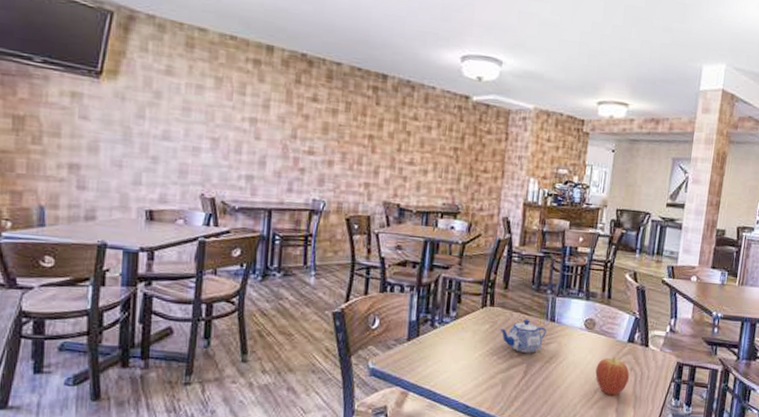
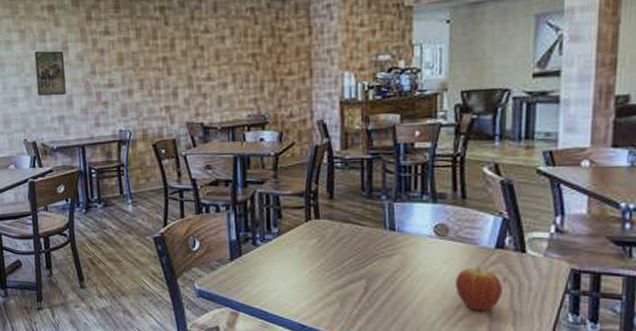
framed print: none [226,102,264,155] -> present [34,50,66,96]
teapot: present [499,319,547,353] -> none [329,230,386,267]

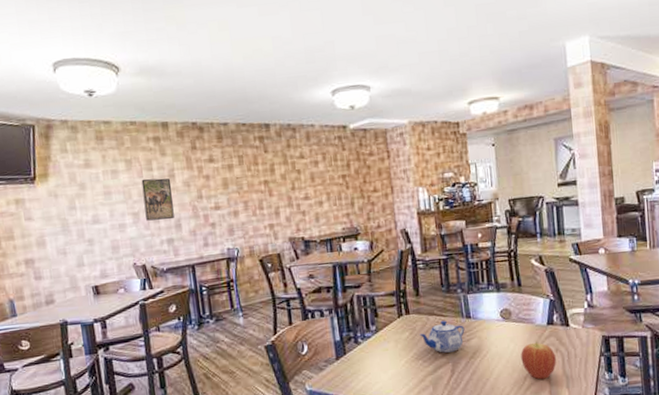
teapot: none [329,230,386,267] -> present [419,320,465,353]

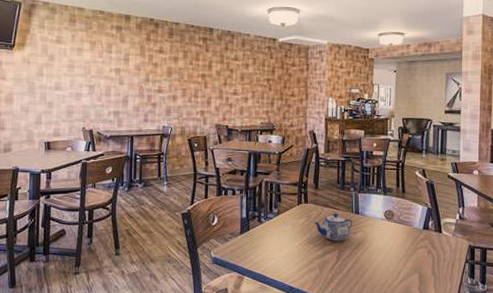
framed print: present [141,178,175,221] -> none [100,59,125,95]
fruit: present [521,341,556,380] -> none [398,242,427,276]

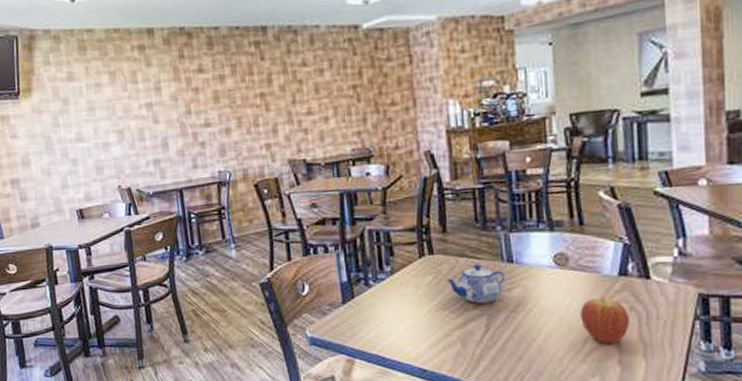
fruit: none [398,242,427,276] -> present [580,295,630,344]

